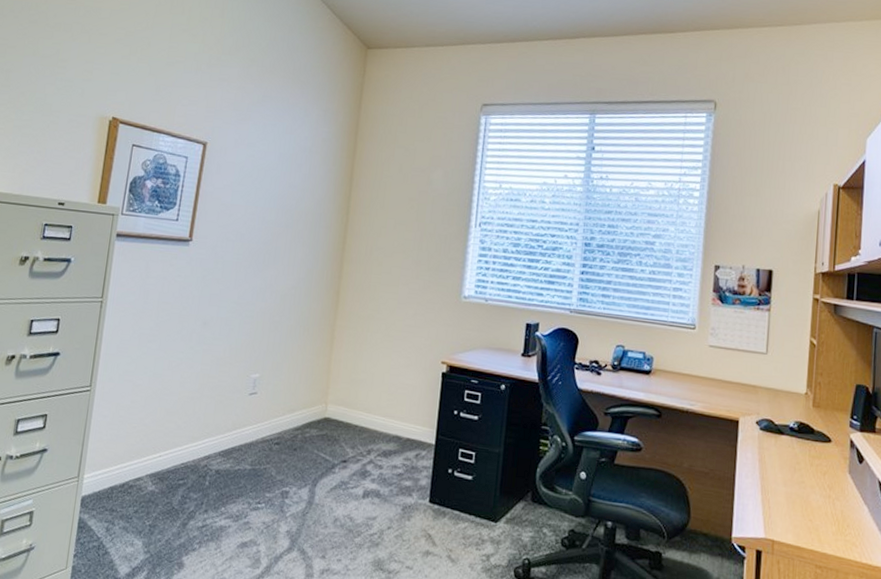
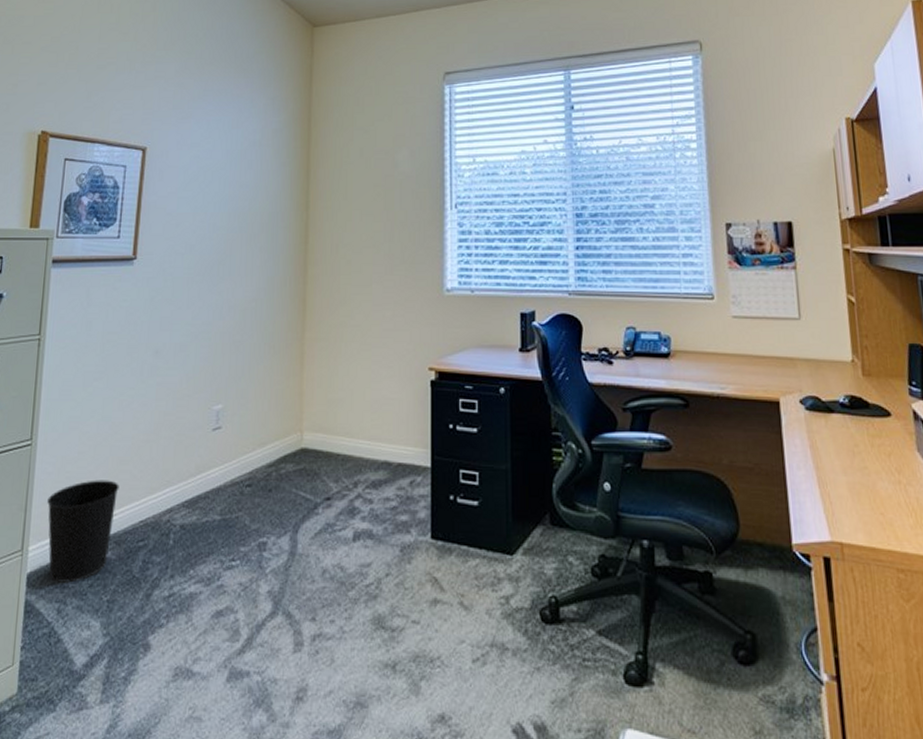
wastebasket: none [101,425,165,508] -> present [47,480,119,583]

